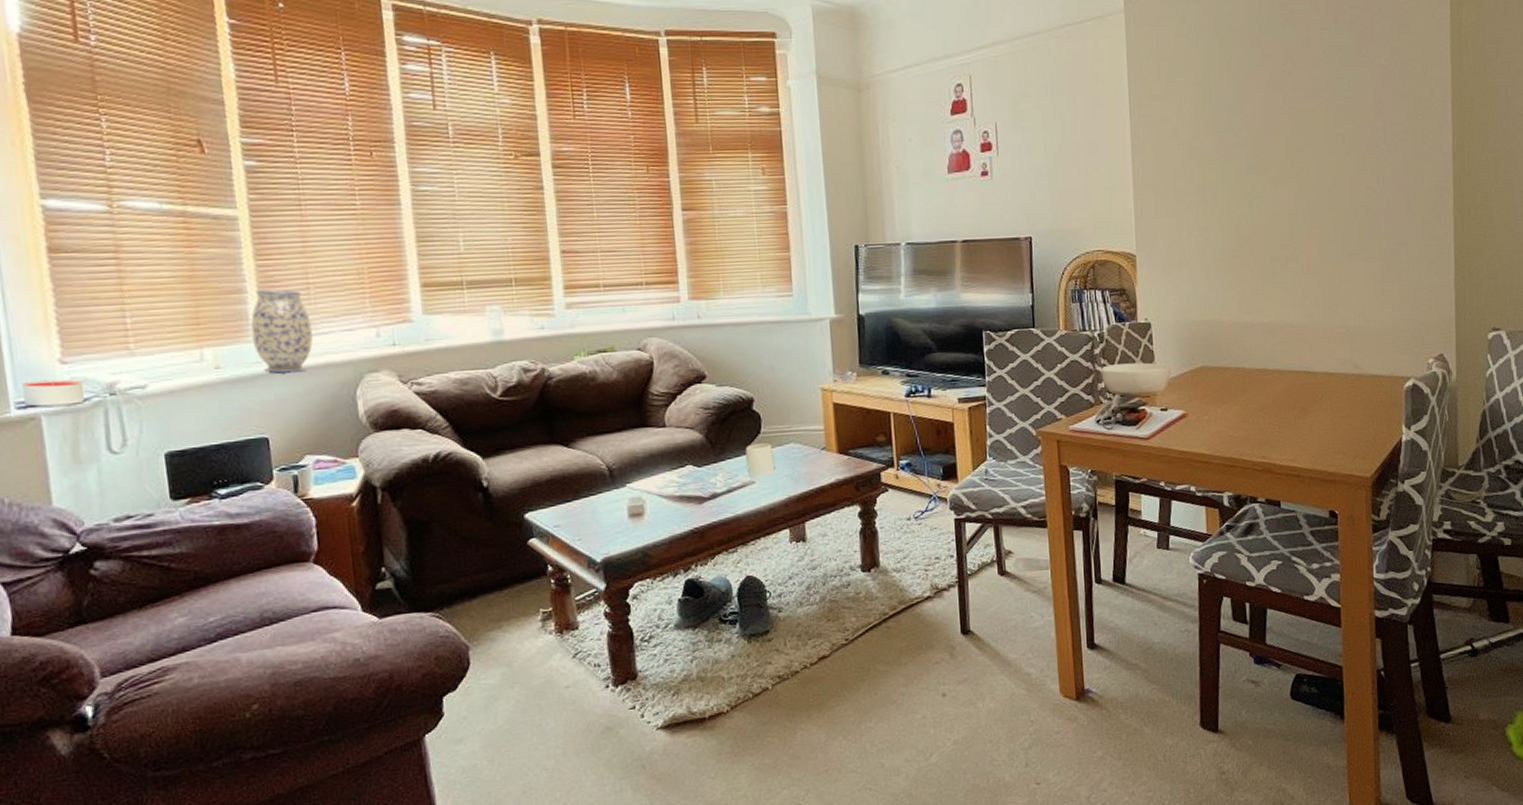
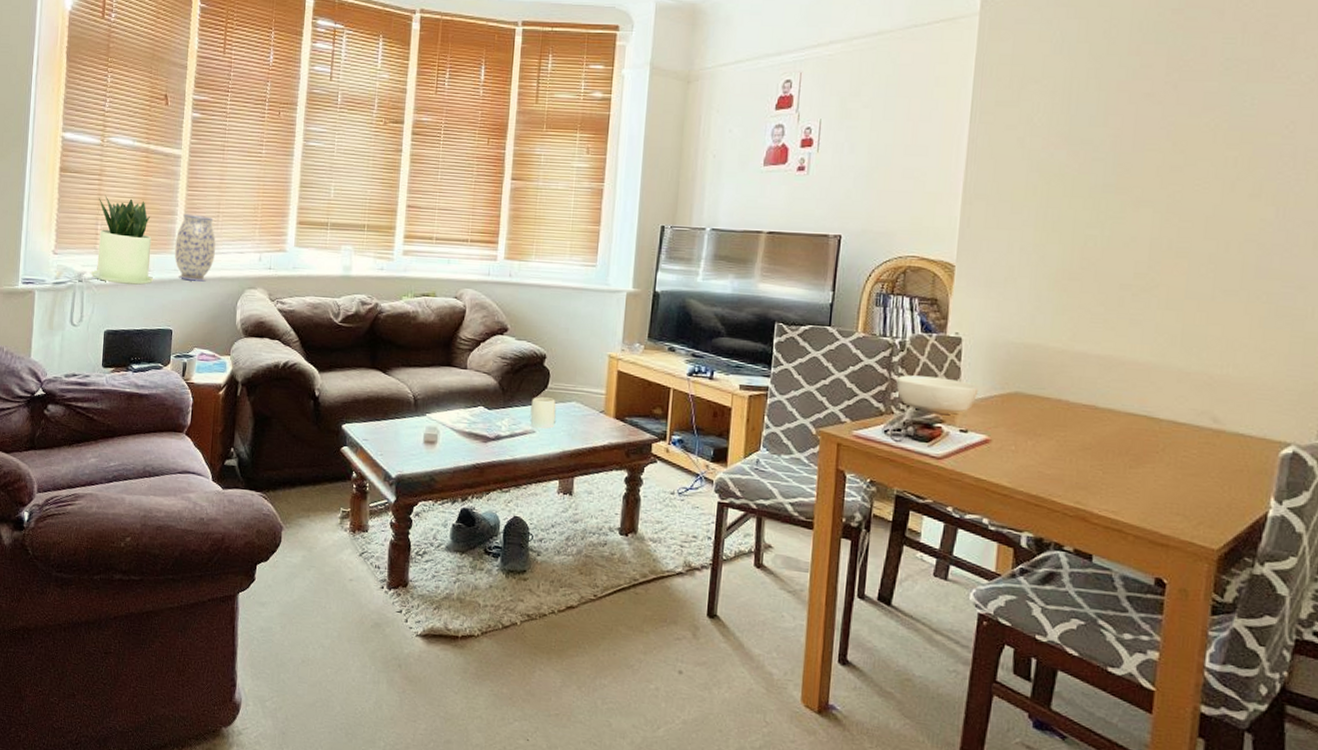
candle: present [20,379,84,407] -> none [27,264,63,285]
planter: none [120,277,228,391] -> present [91,195,154,285]

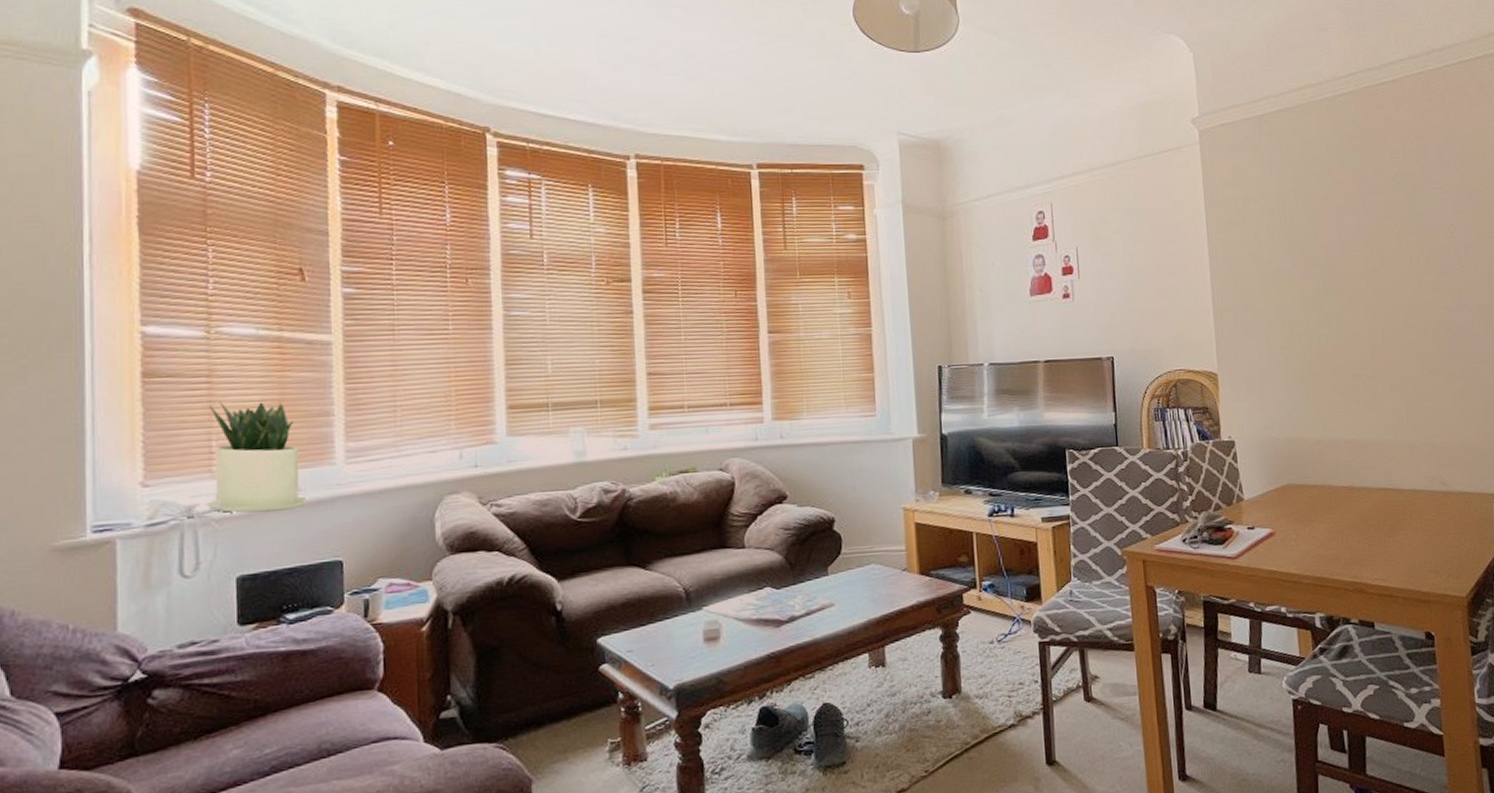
vase: present [174,214,216,282] -> none [334,412,397,496]
mug: present [530,397,557,430] -> none [825,564,856,601]
bowl: present [896,375,979,415] -> none [1185,480,1257,517]

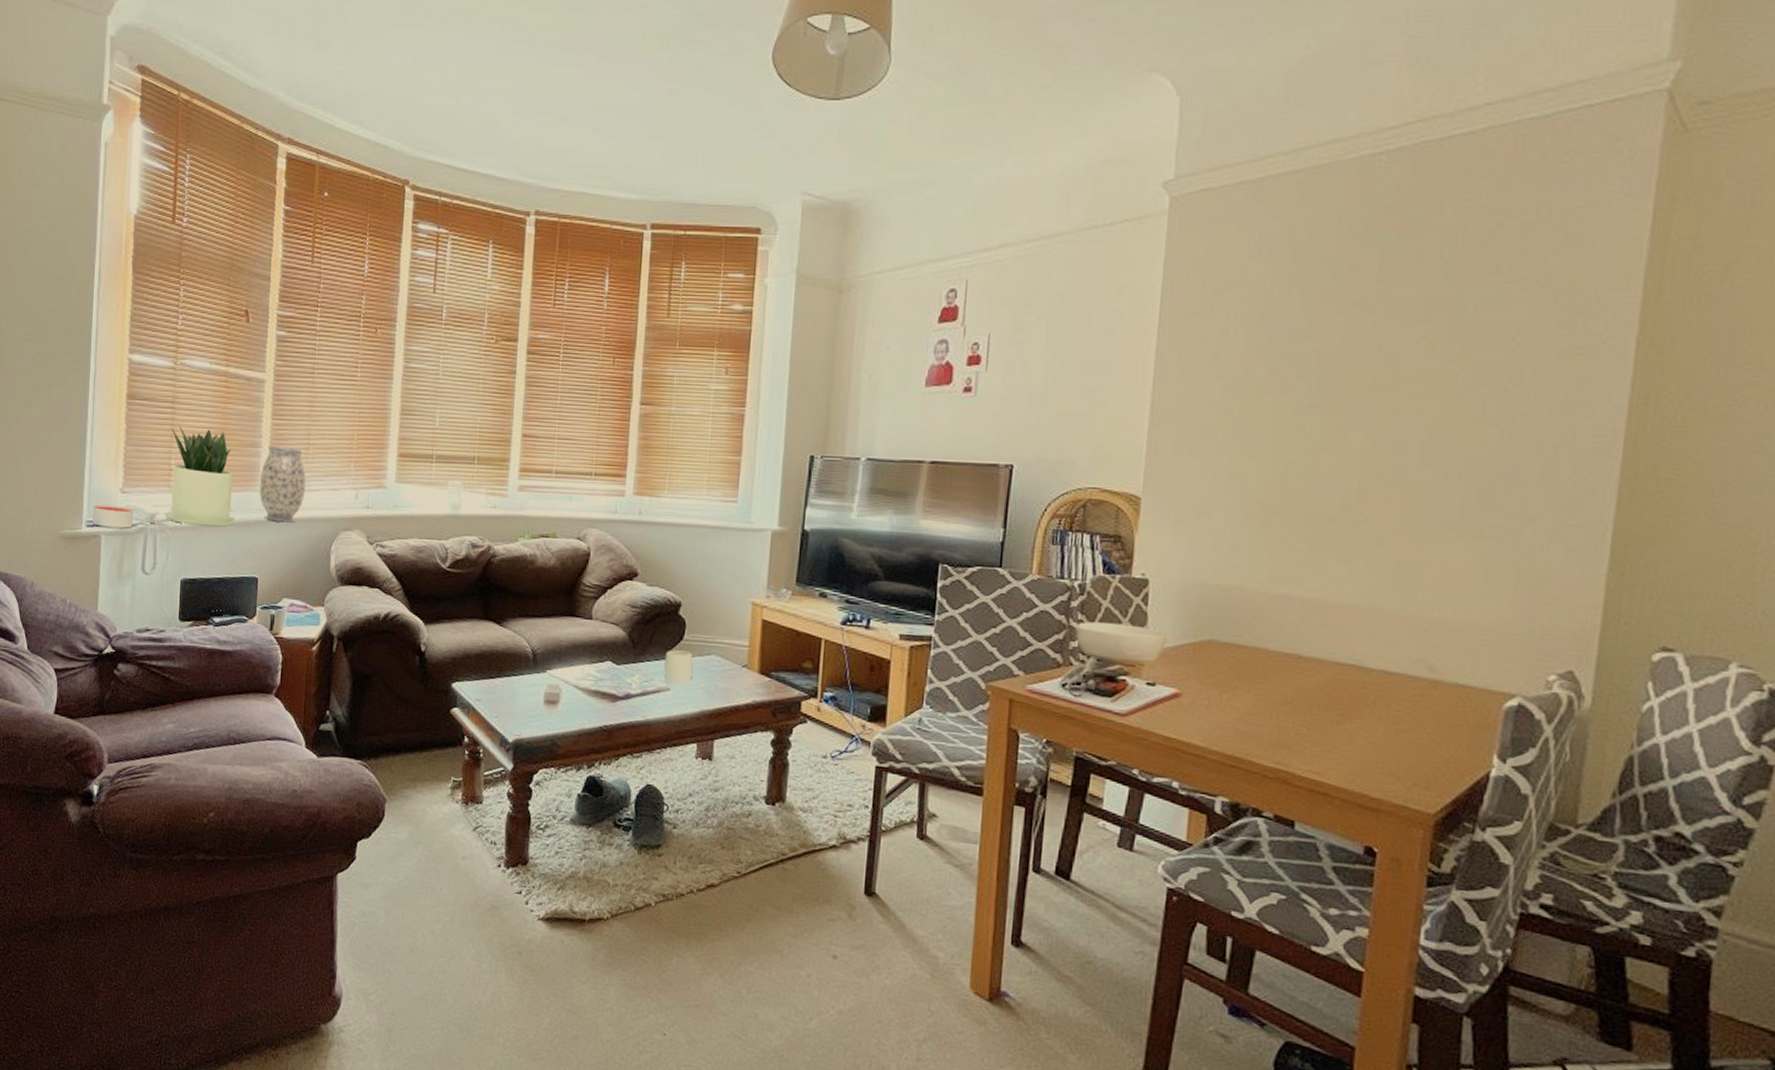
candle: none [99,502,161,531] -> present [92,504,133,528]
vase: none [334,412,397,496] -> present [258,446,307,523]
mug: none [825,564,856,601] -> present [664,650,694,687]
bowl: none [1185,480,1257,517] -> present [1075,621,1168,666]

